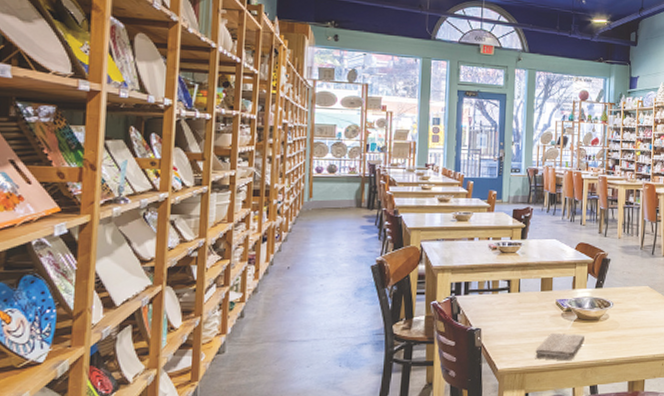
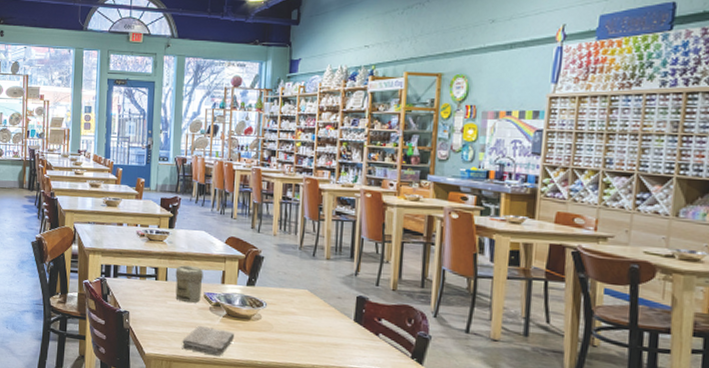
jar: none [528,275,555,312] -> present [175,265,203,304]

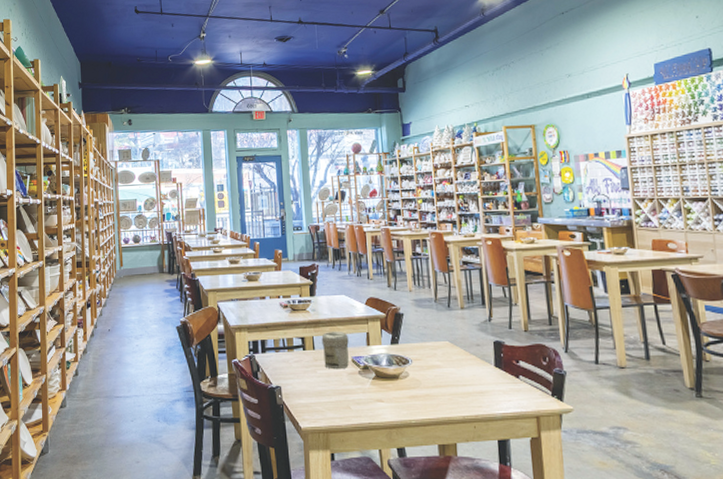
washcloth: present [182,325,234,357] -> none [336,391,386,421]

